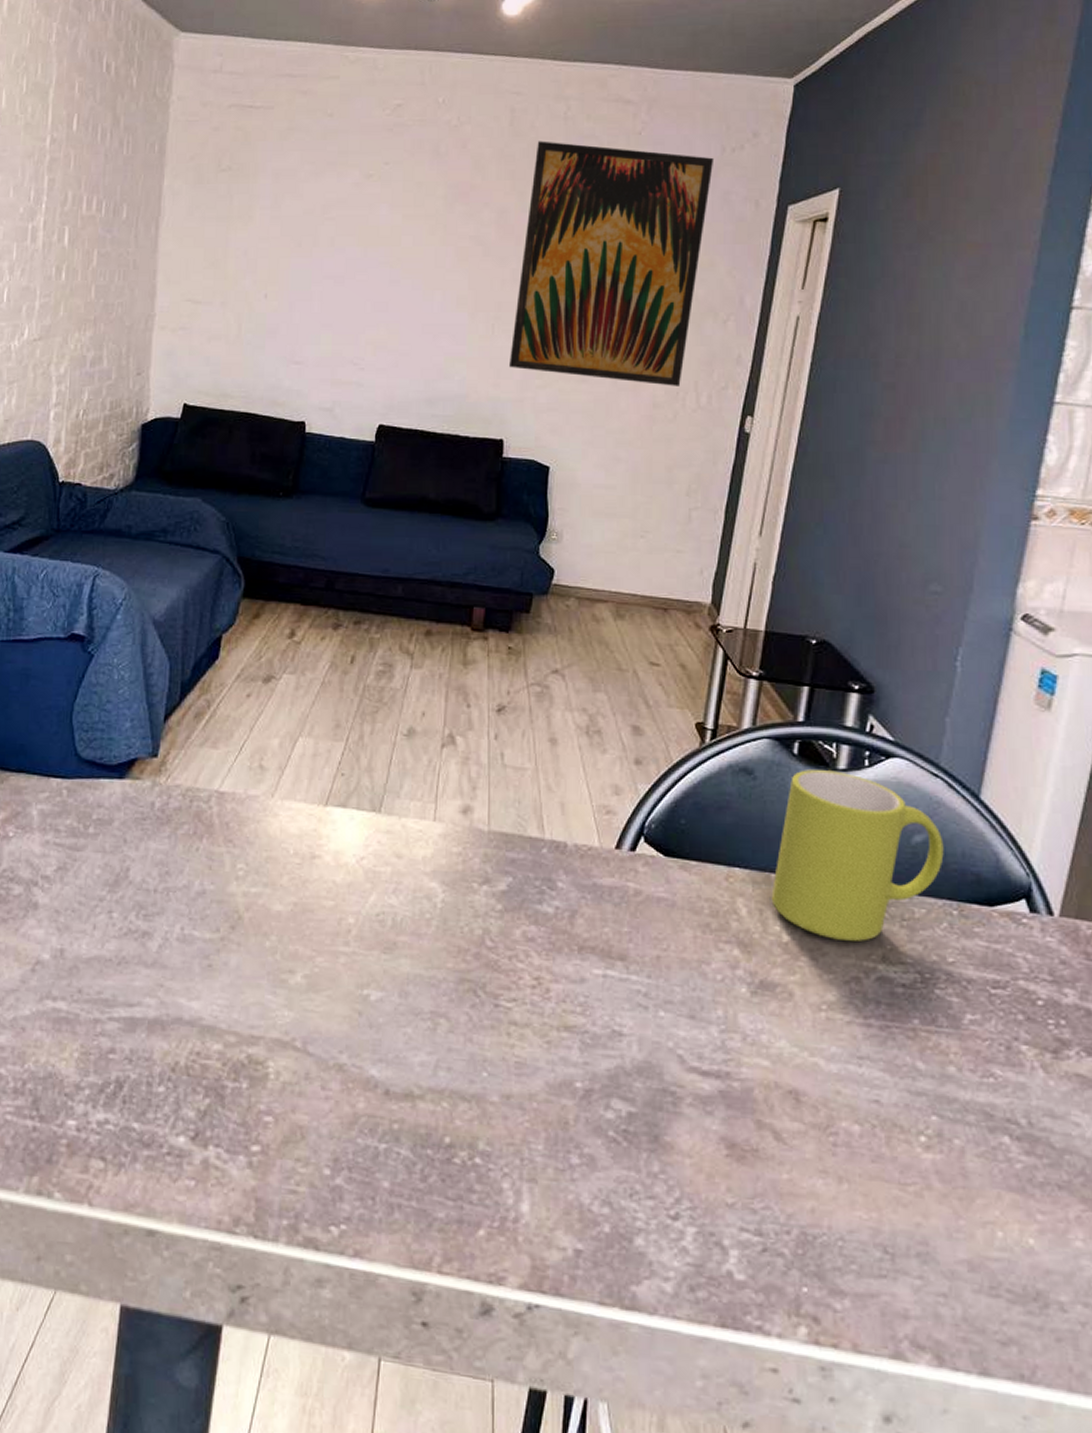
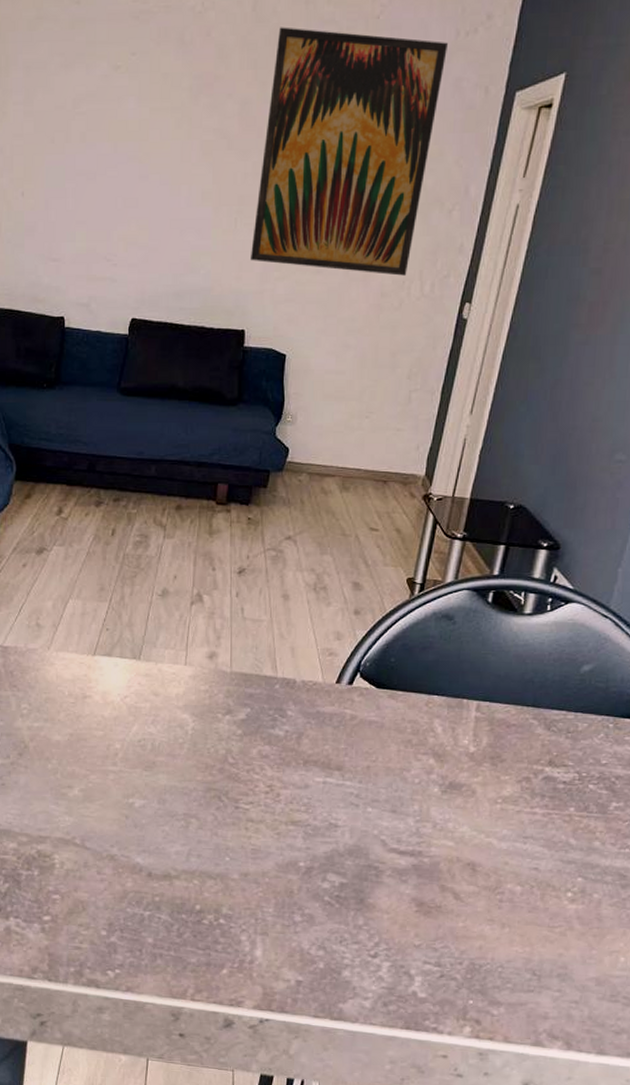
mug: present [771,770,944,942] -> none [462,615,607,751]

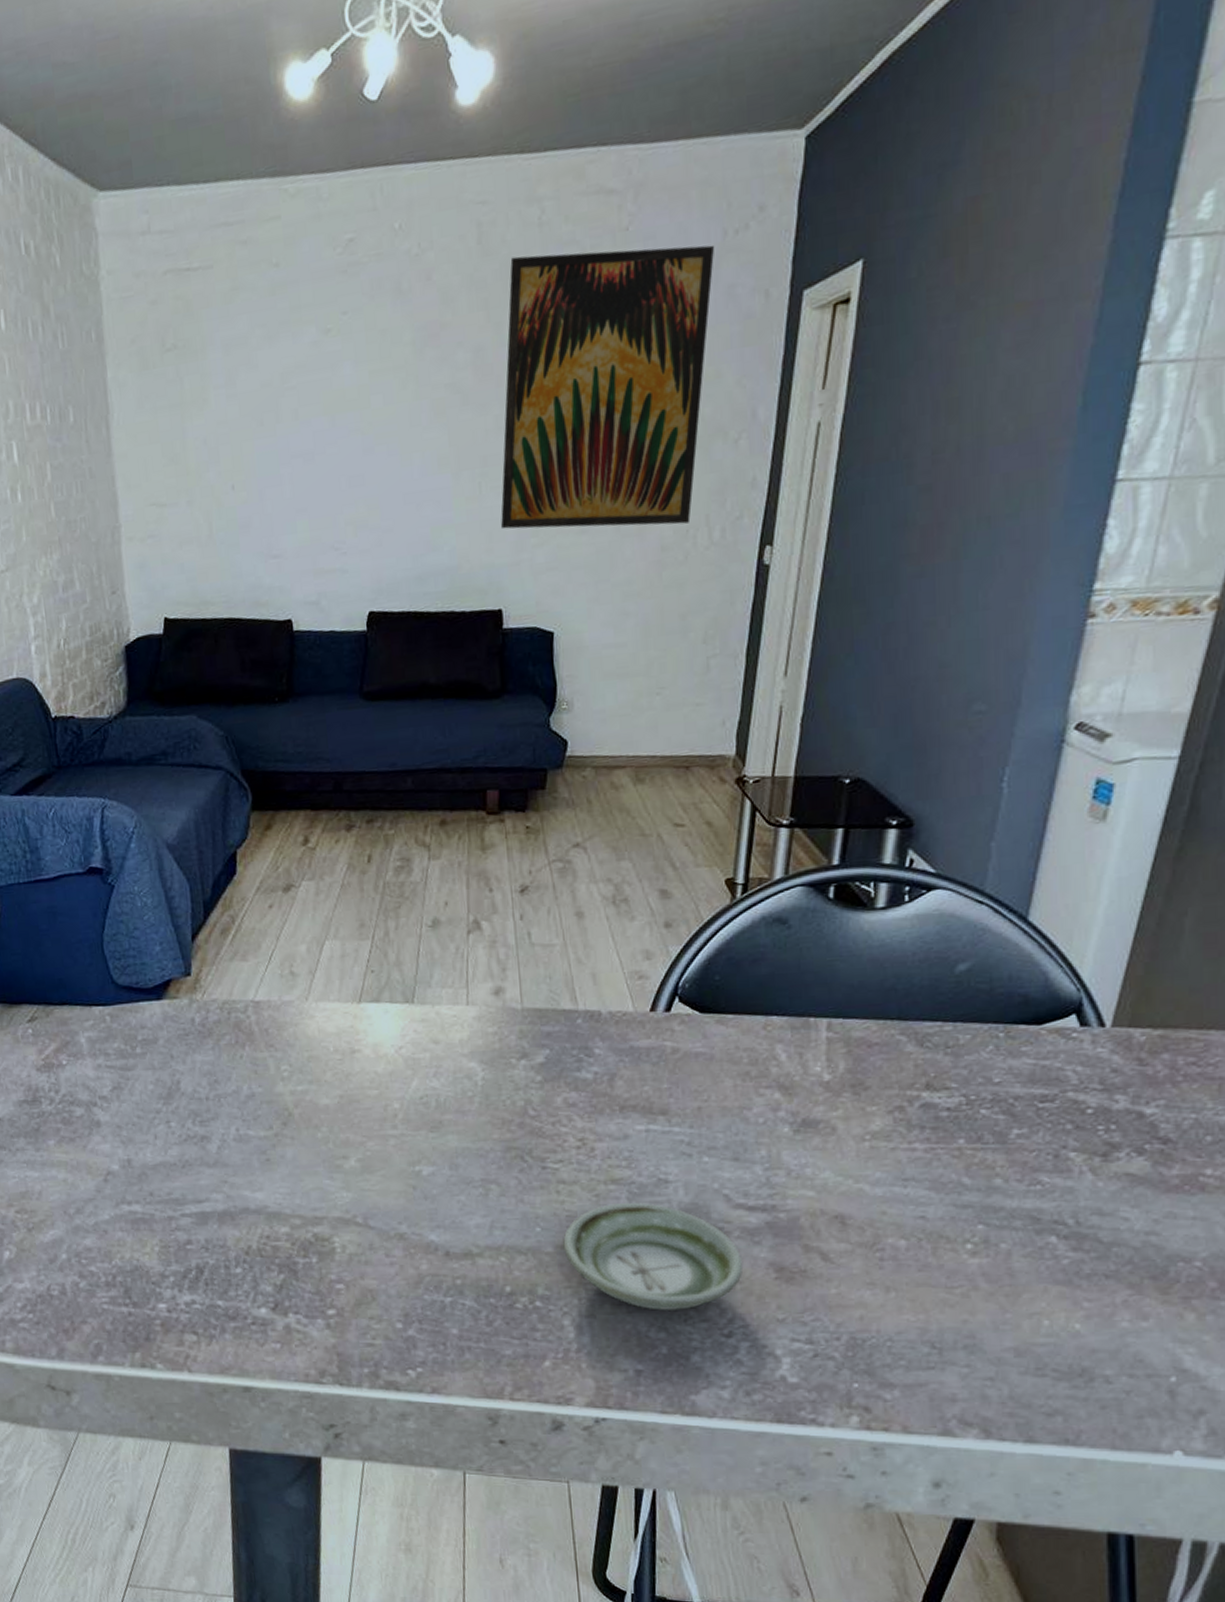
saucer: none [247,841,392,934] -> present [563,1203,744,1312]

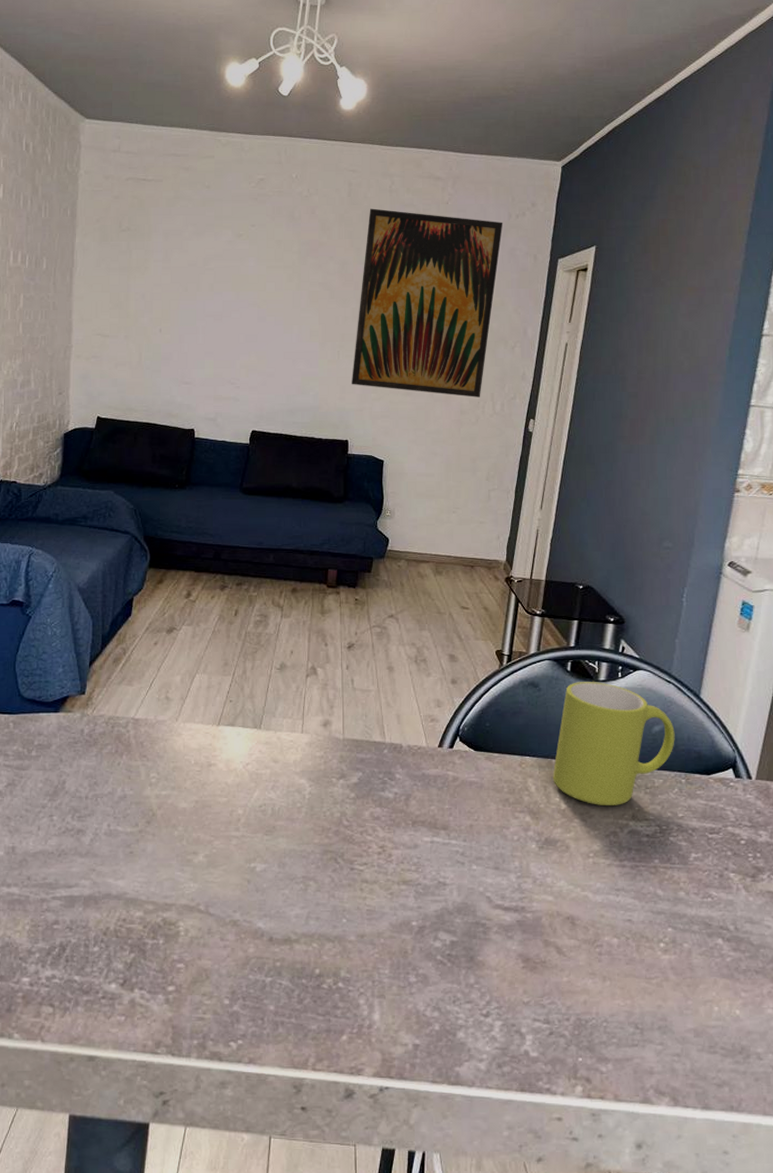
saucer: present [563,1203,744,1312] -> none [363,901,499,994]
mug: none [810,910,990,1074] -> present [552,682,675,807]

